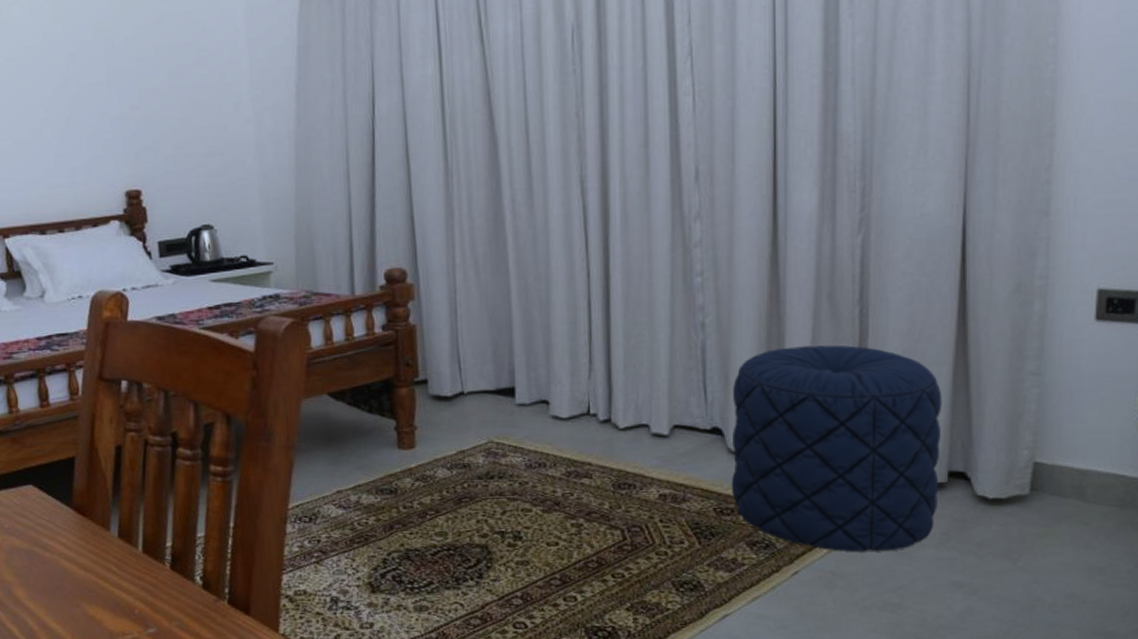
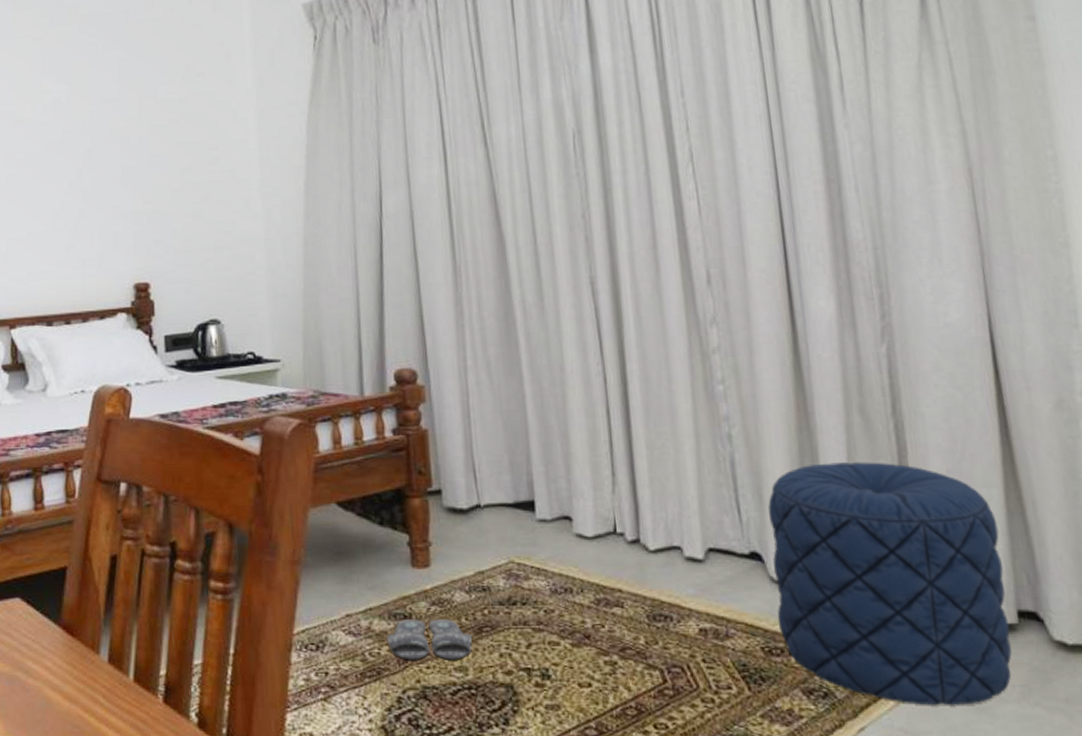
slippers: none [374,492,453,528] -> present [386,618,473,660]

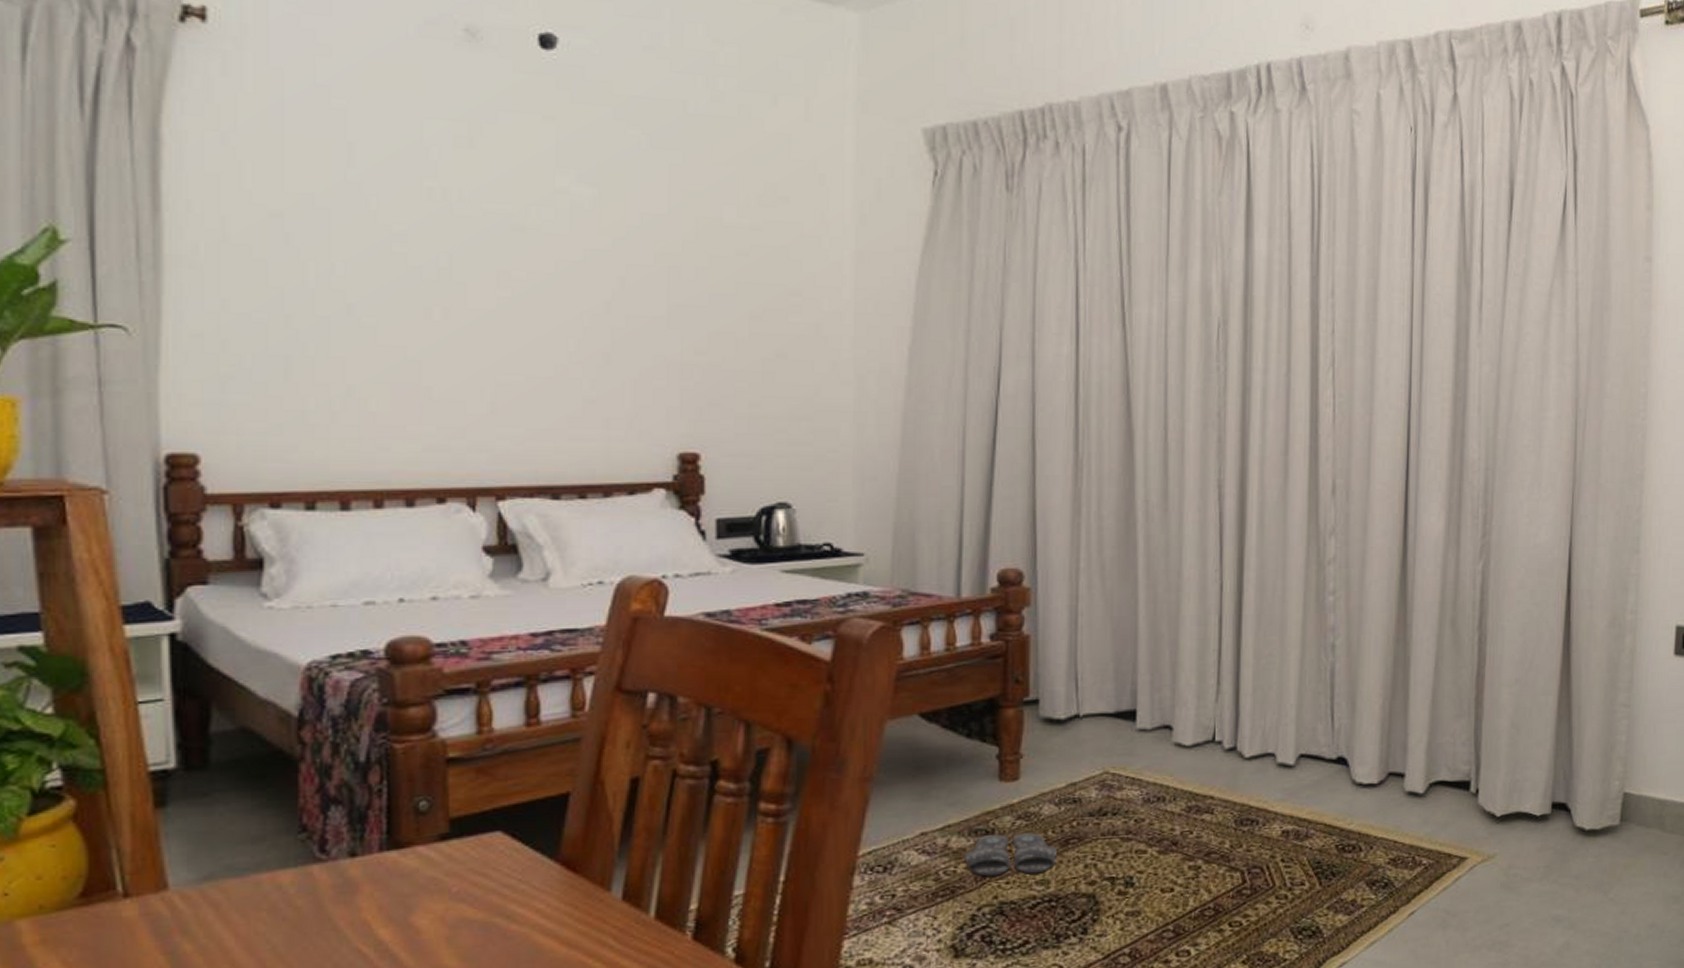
pouf: present [768,462,1012,705] -> none [1353,672,1548,888]

